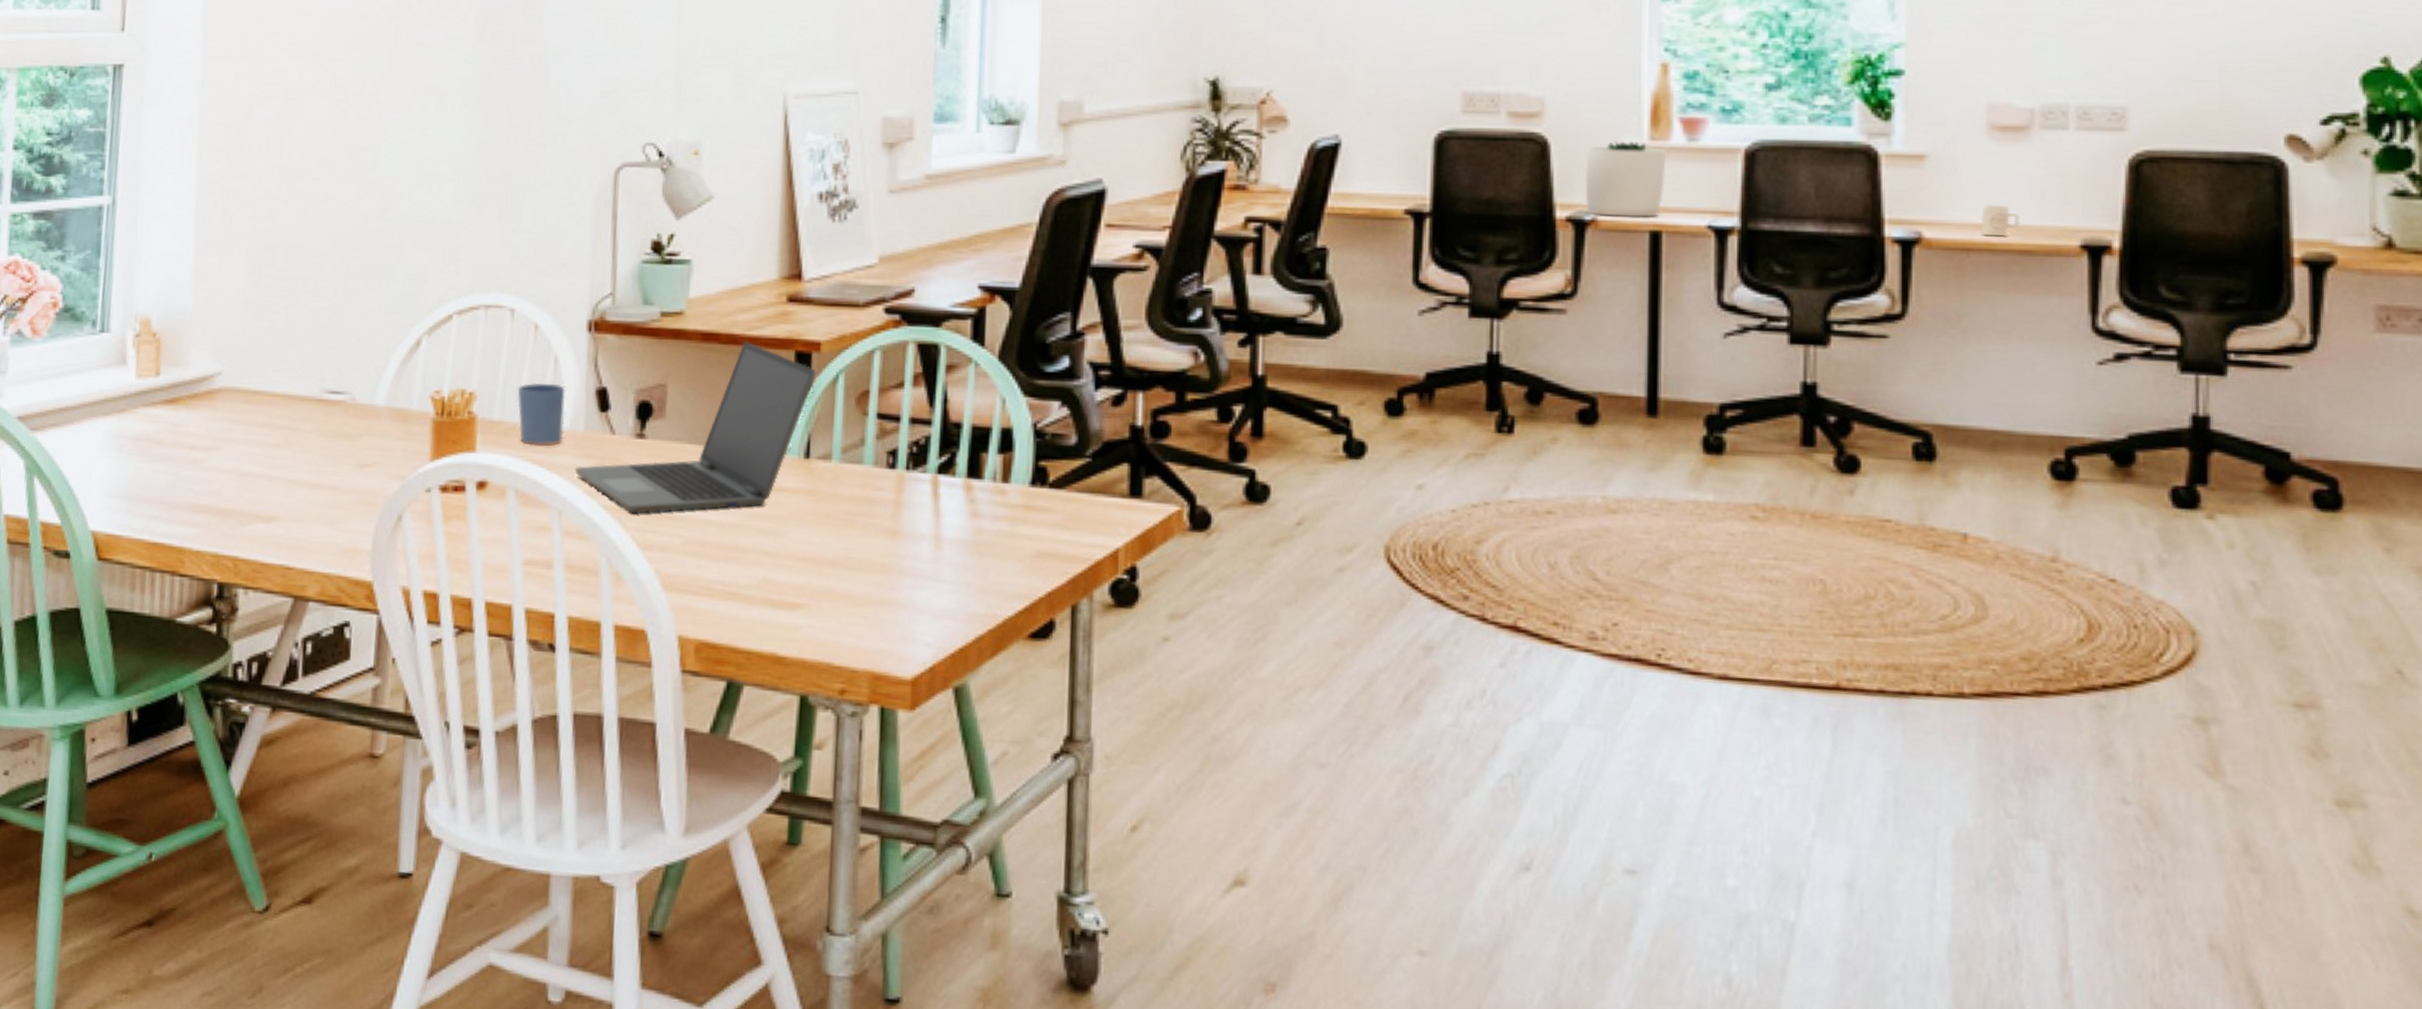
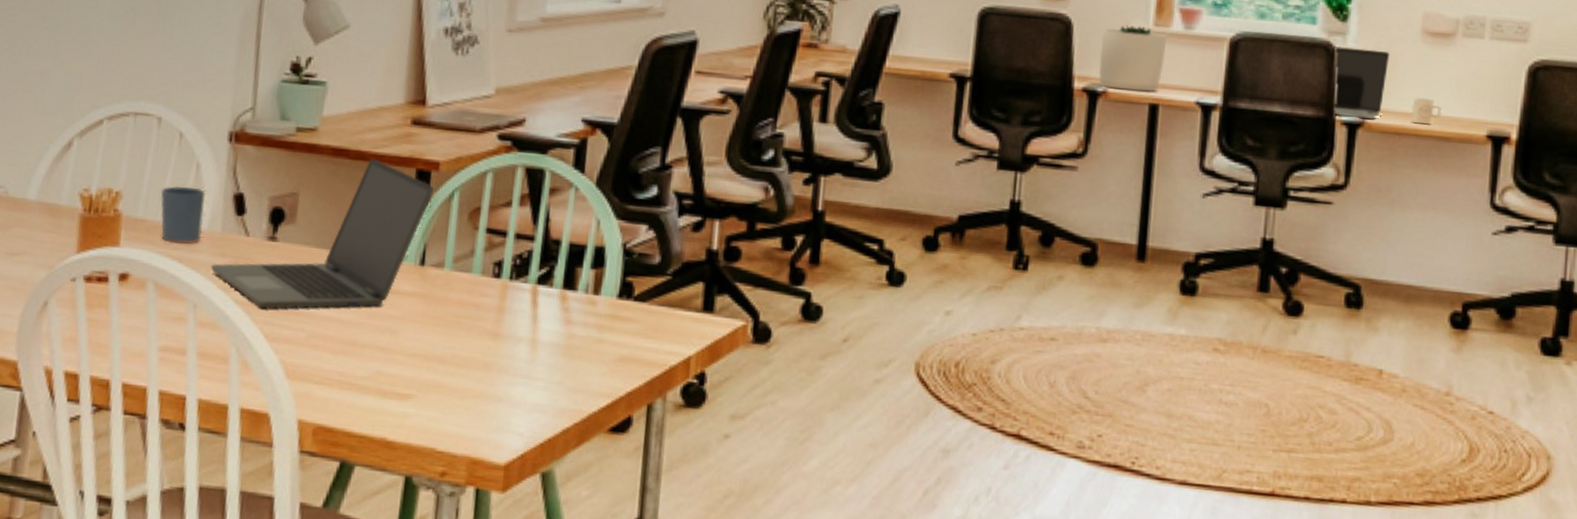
laptop: none [1876,150,1947,235] -> present [1333,46,1389,120]

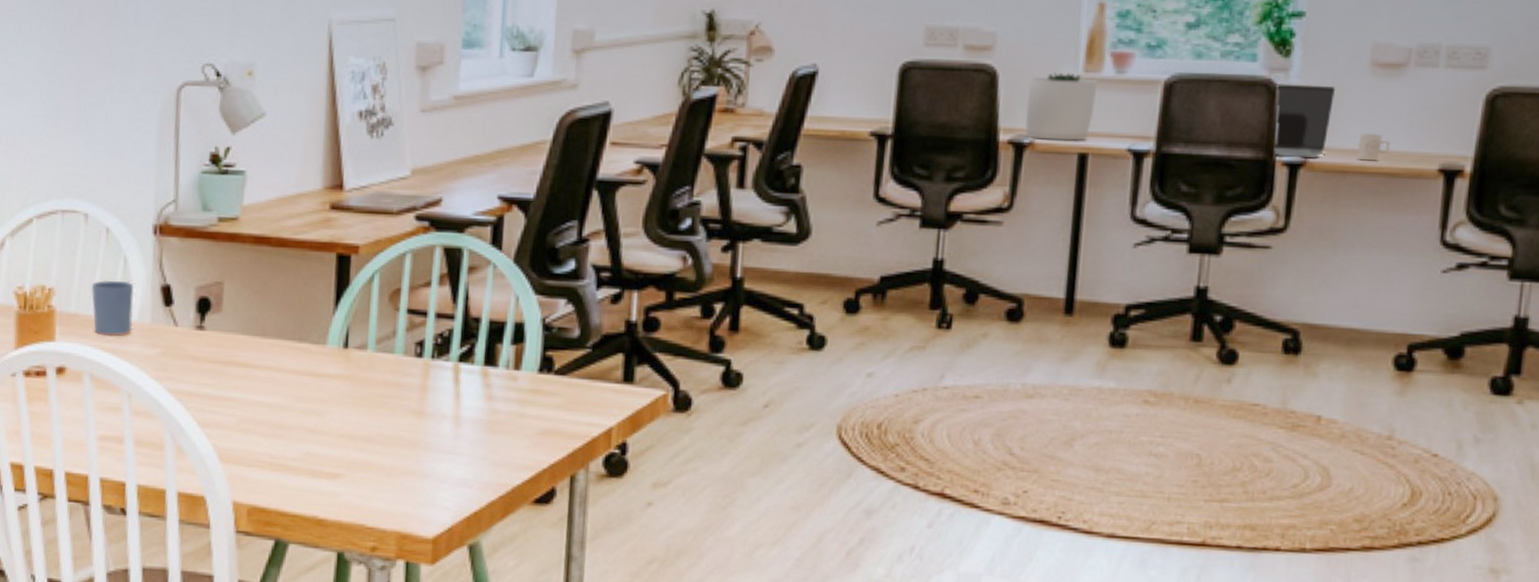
laptop: present [210,158,435,309] -> none [142,245,355,396]

